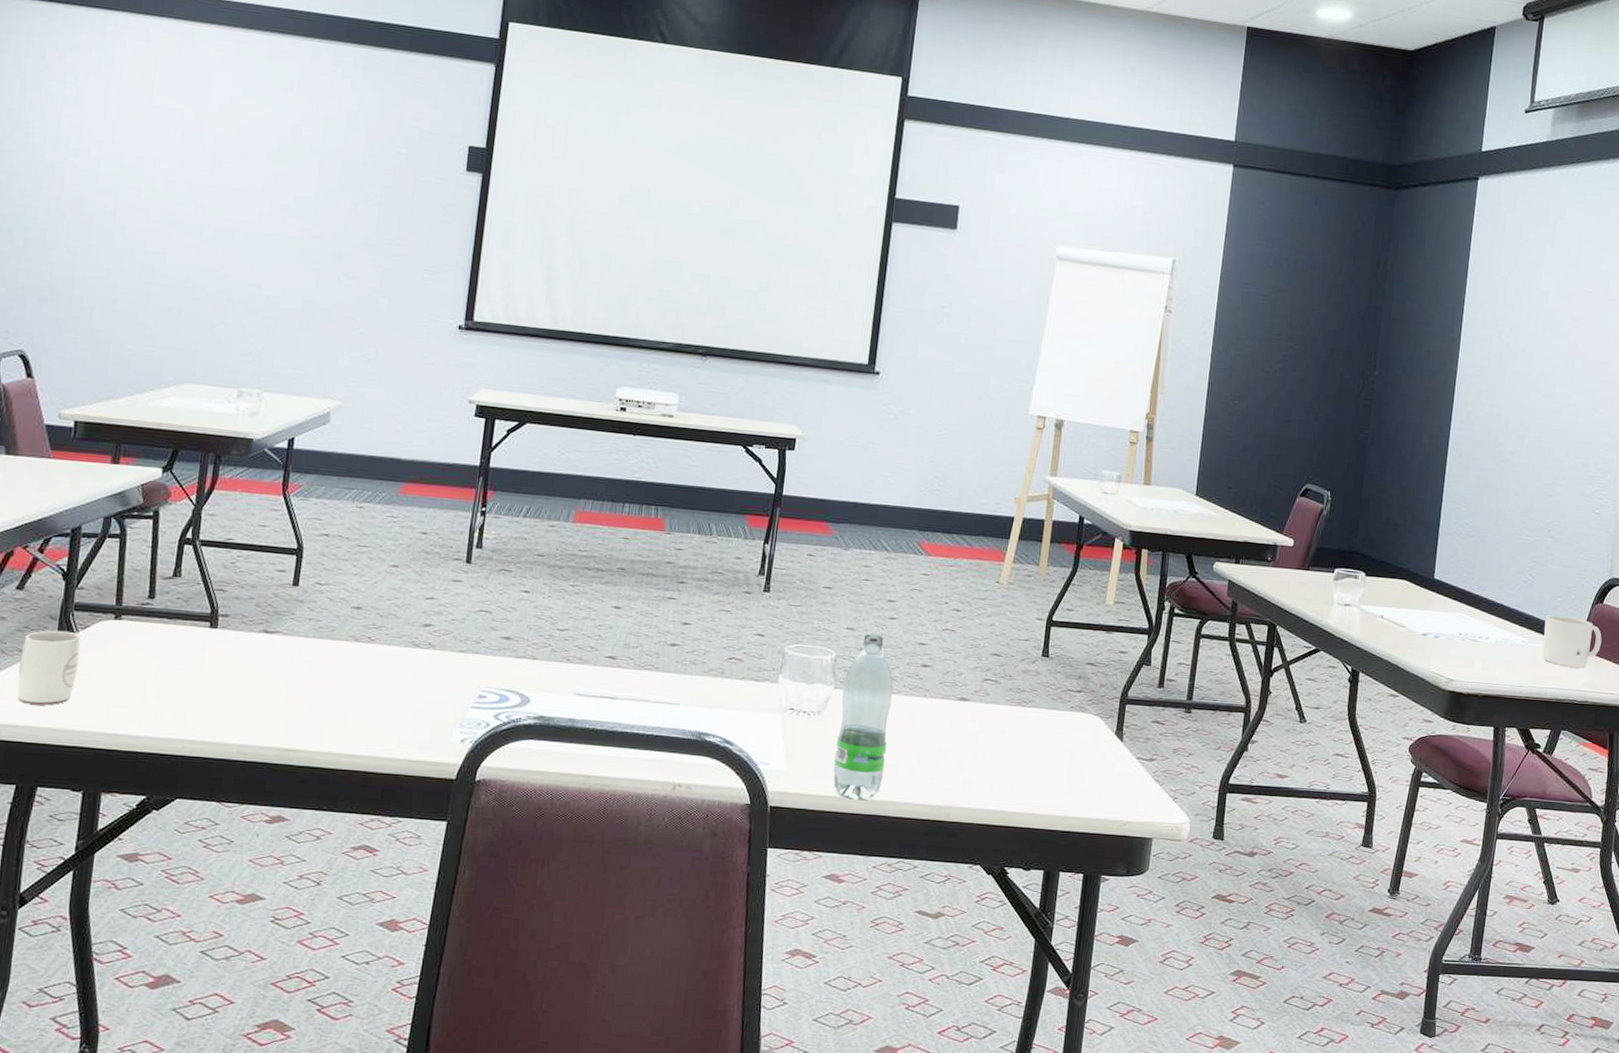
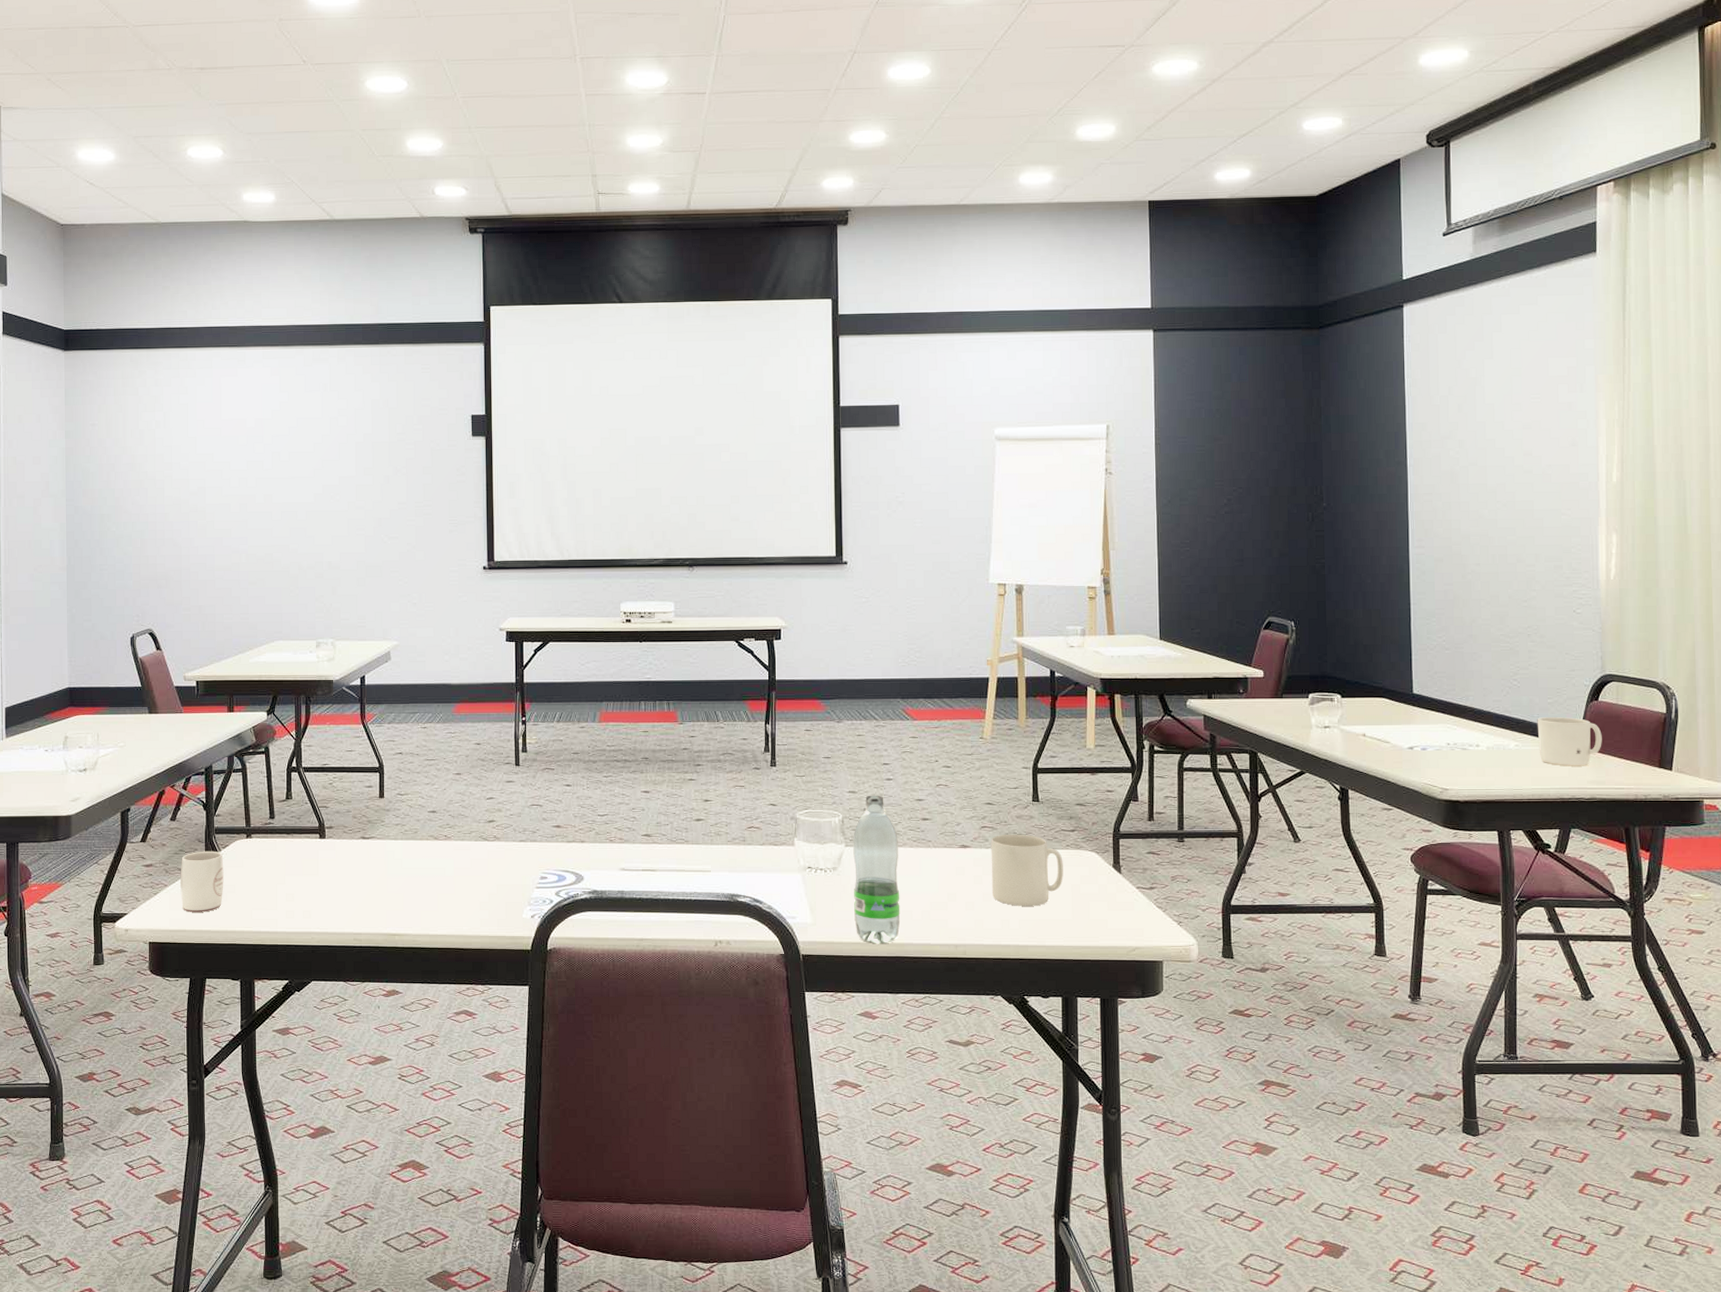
mug: none [985,689,1065,770] -> present [991,834,1063,906]

